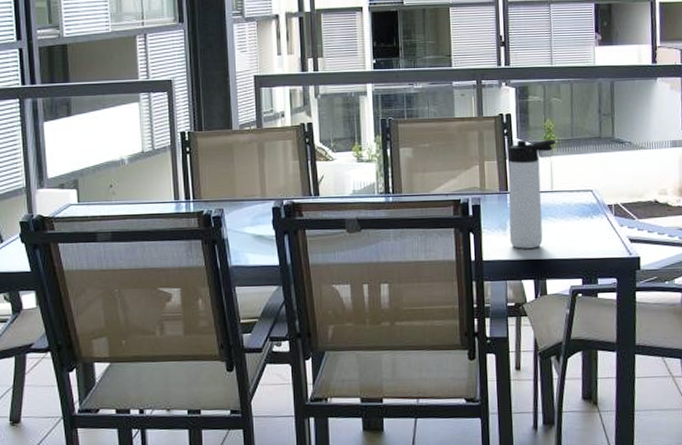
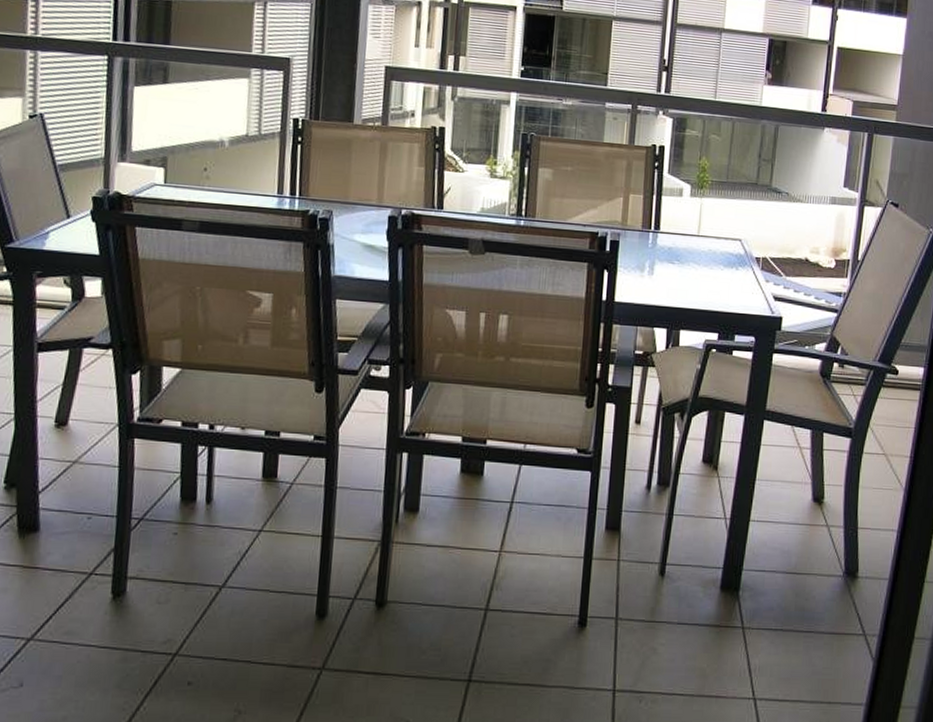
thermos bottle: present [508,139,555,249] -> none [646,175,708,295]

